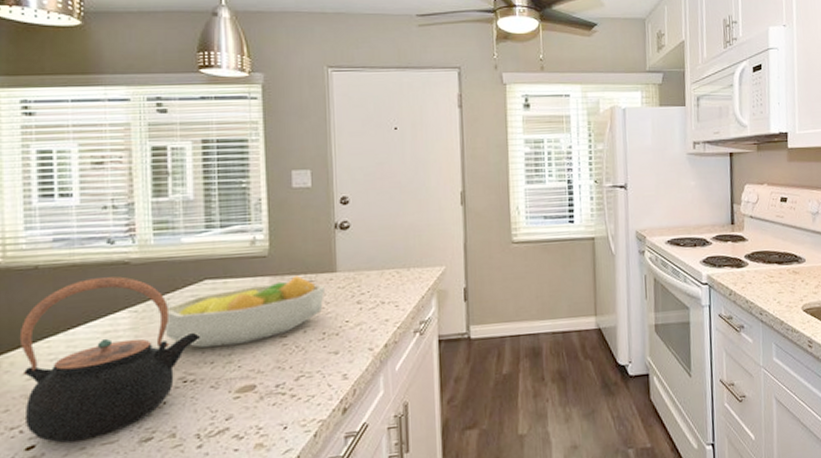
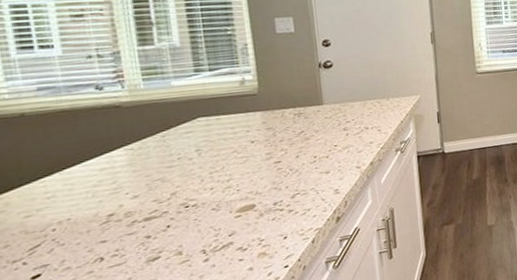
teapot: present [19,276,201,443] -> none [11,119,199,270]
fruit bowl: present [165,275,326,349] -> none [162,109,314,177]

